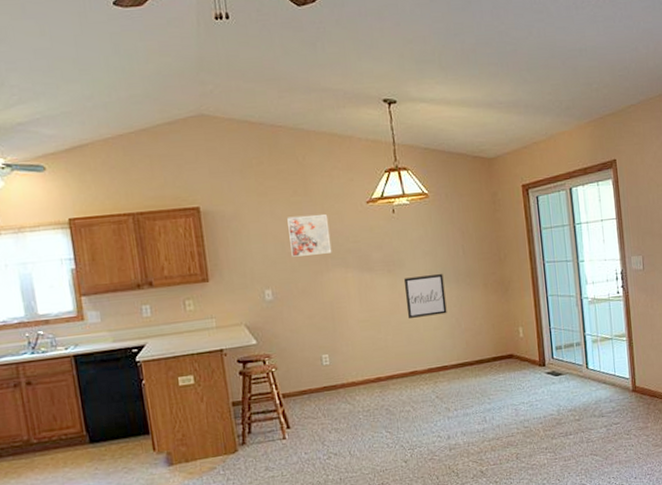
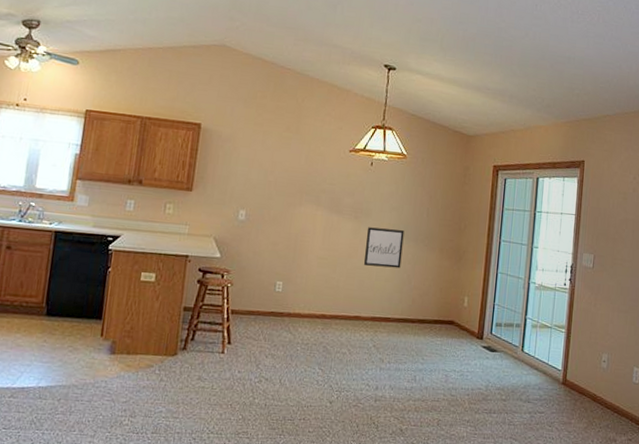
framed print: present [287,214,332,257] -> none [271,149,312,189]

